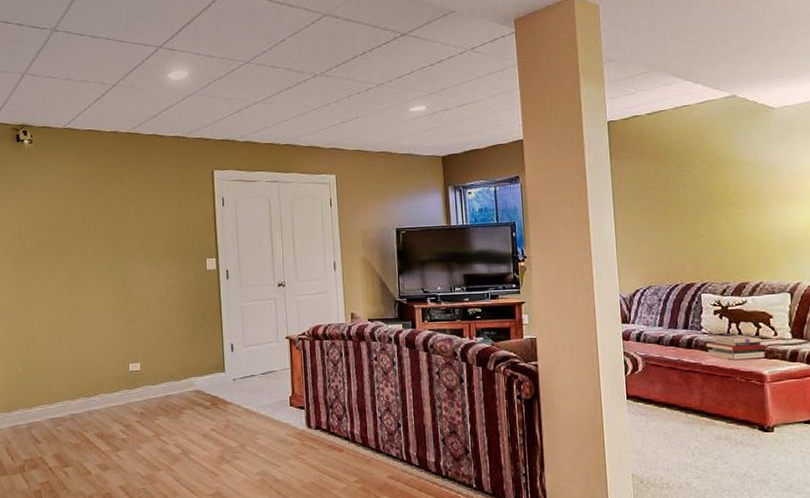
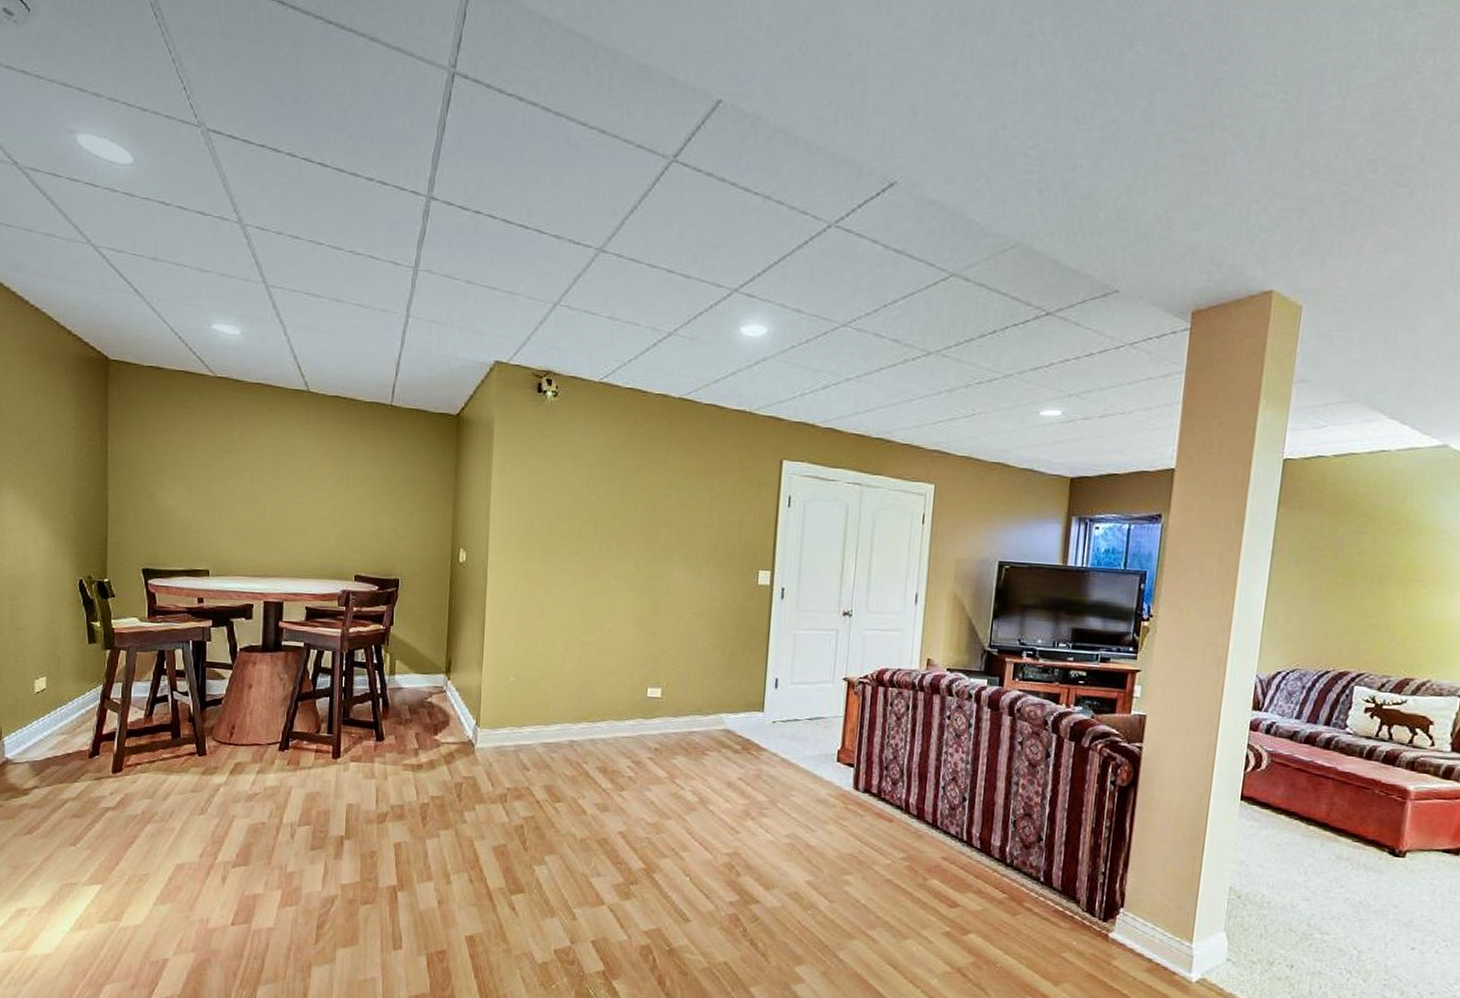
books: present [706,334,766,360] -> none [1347,737,1418,771]

